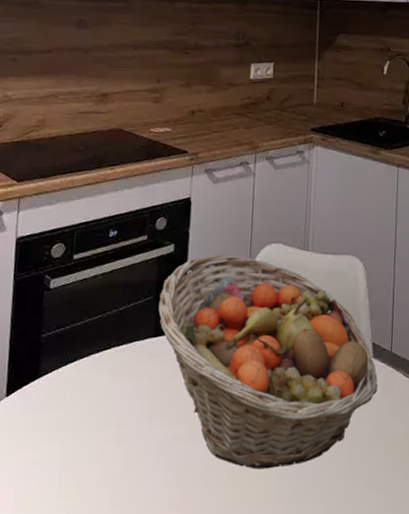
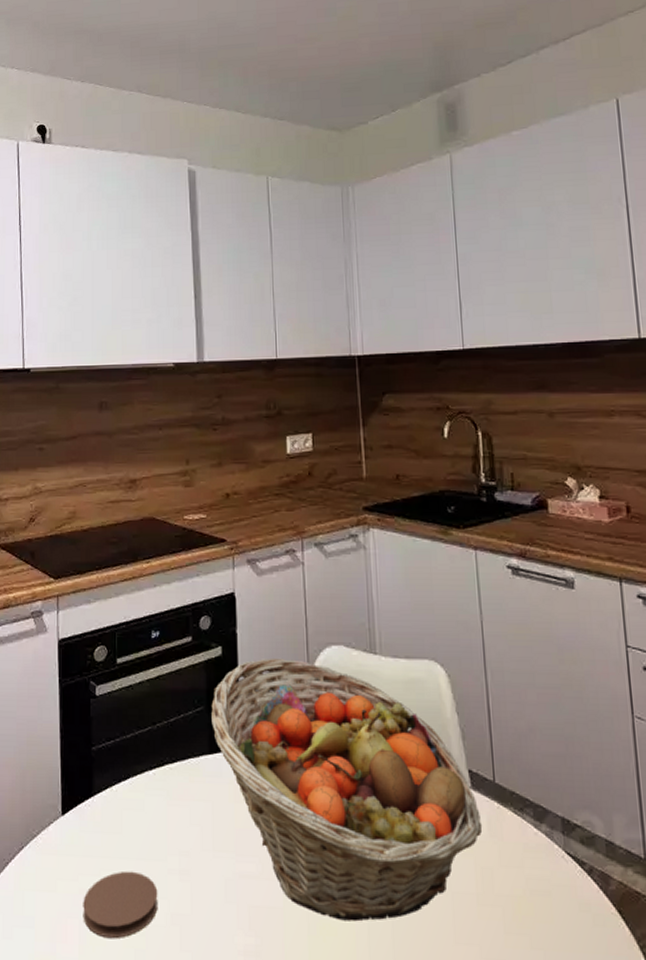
coaster: none [19,442,94,501] -> present [83,871,158,938]

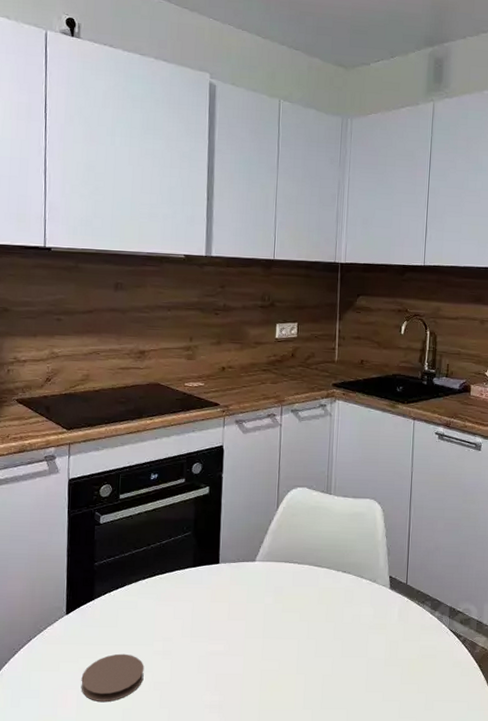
fruit basket: present [211,659,483,922] -> none [196,496,395,681]

